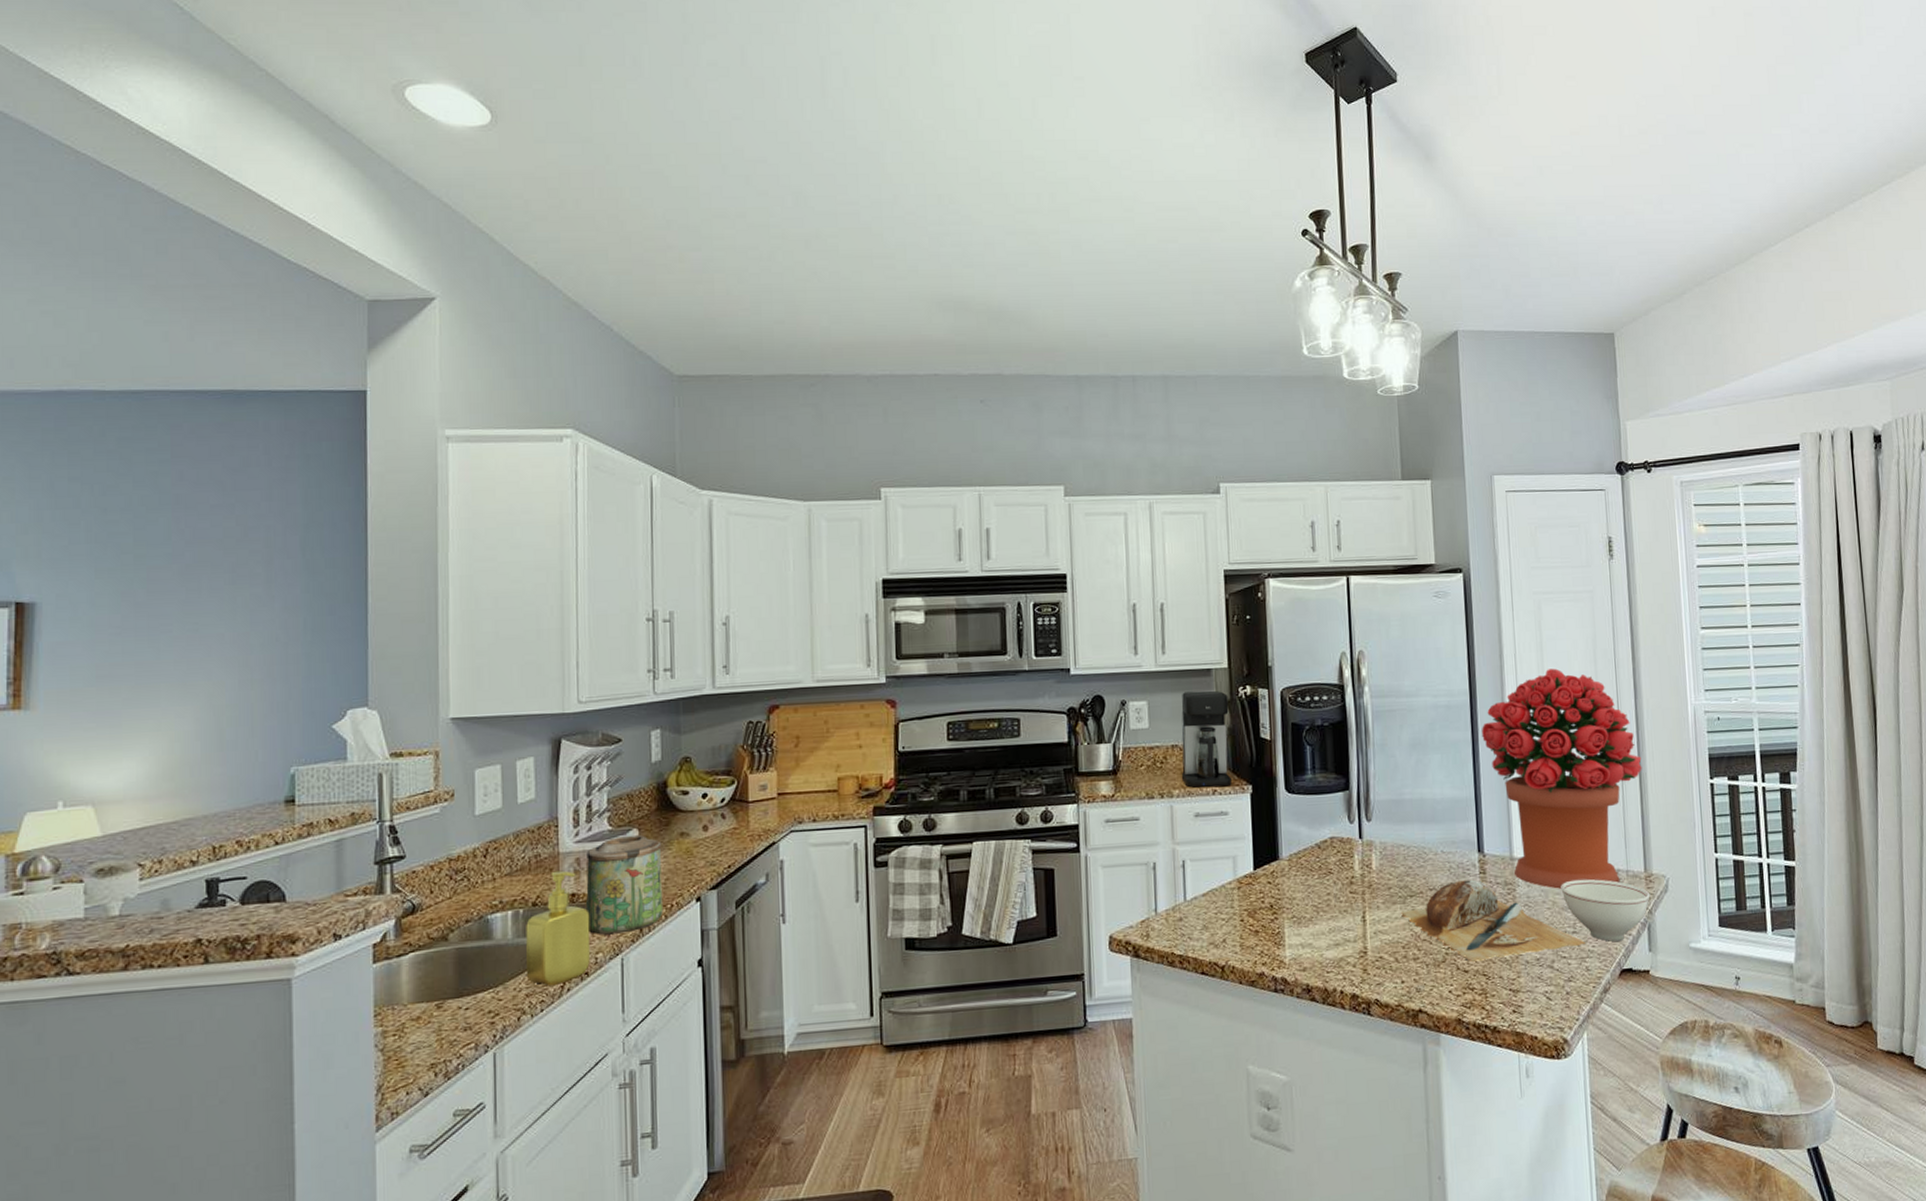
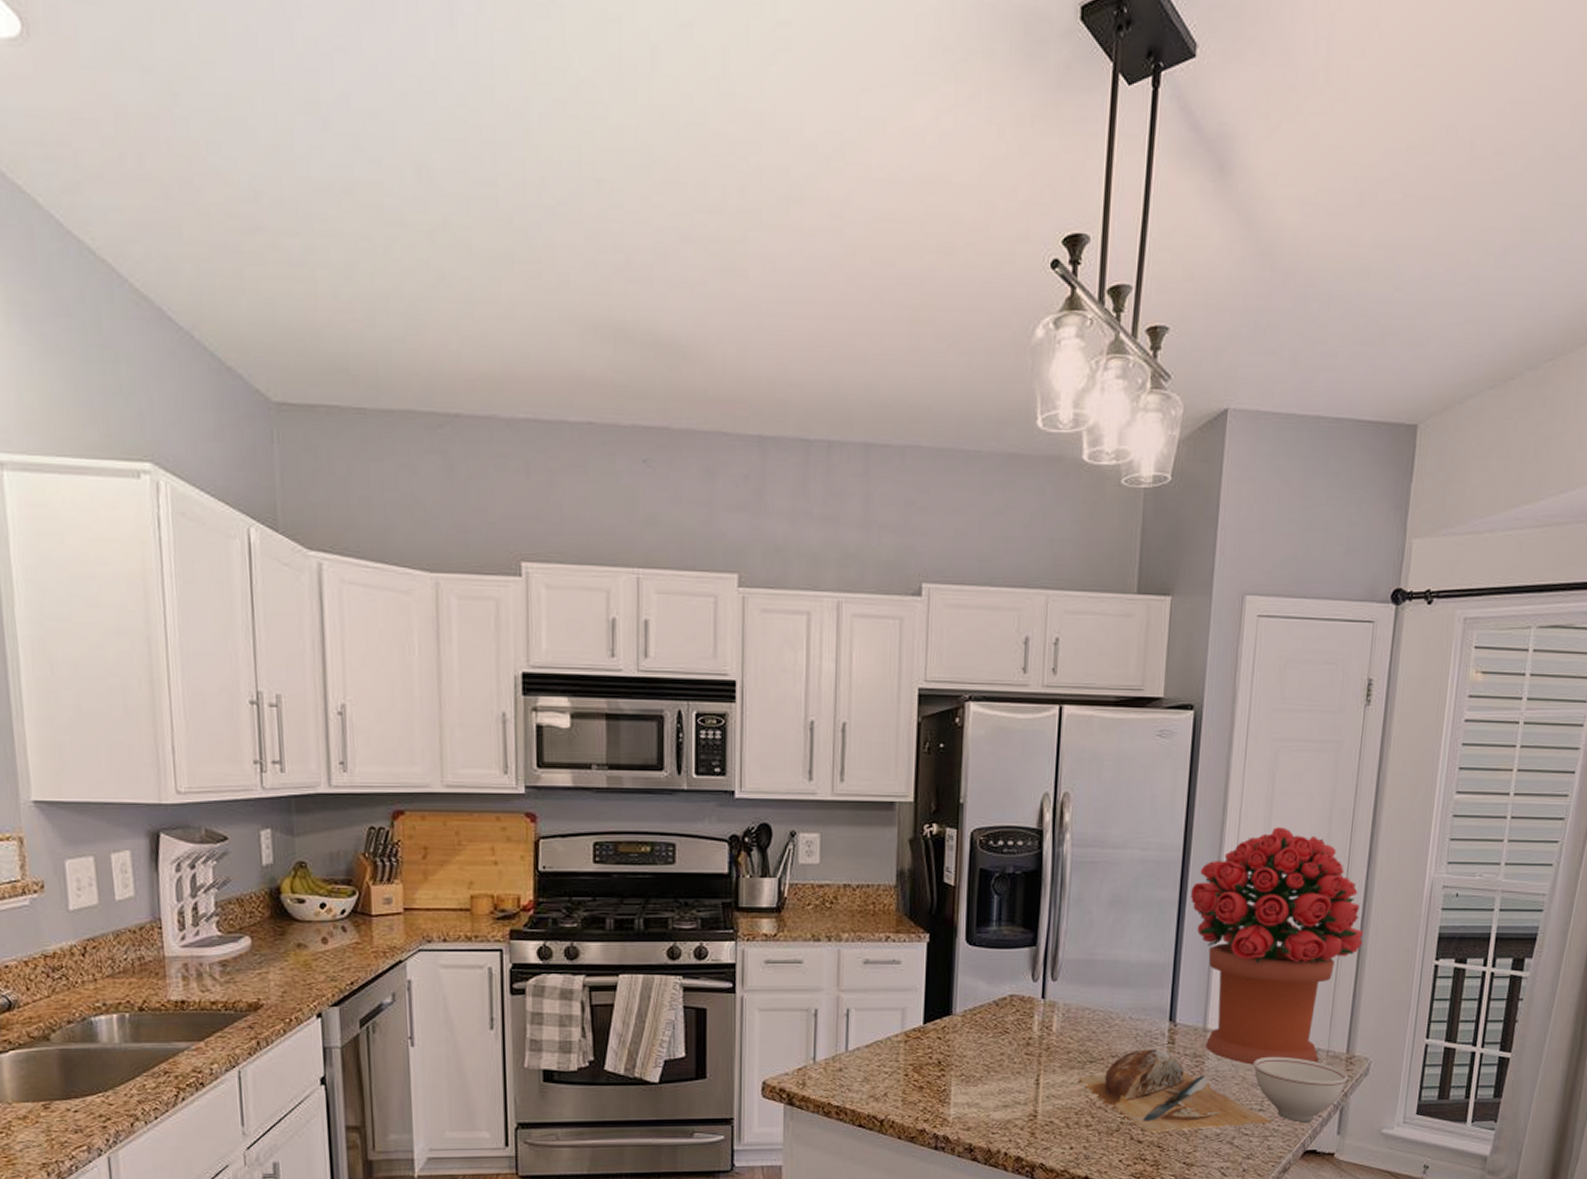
soap dispenser: present [525,870,591,987] -> none [133,975,205,1094]
canister: present [586,834,664,935] -> none [195,942,282,1046]
coffee maker: present [1181,690,1232,789] -> none [852,826,911,934]

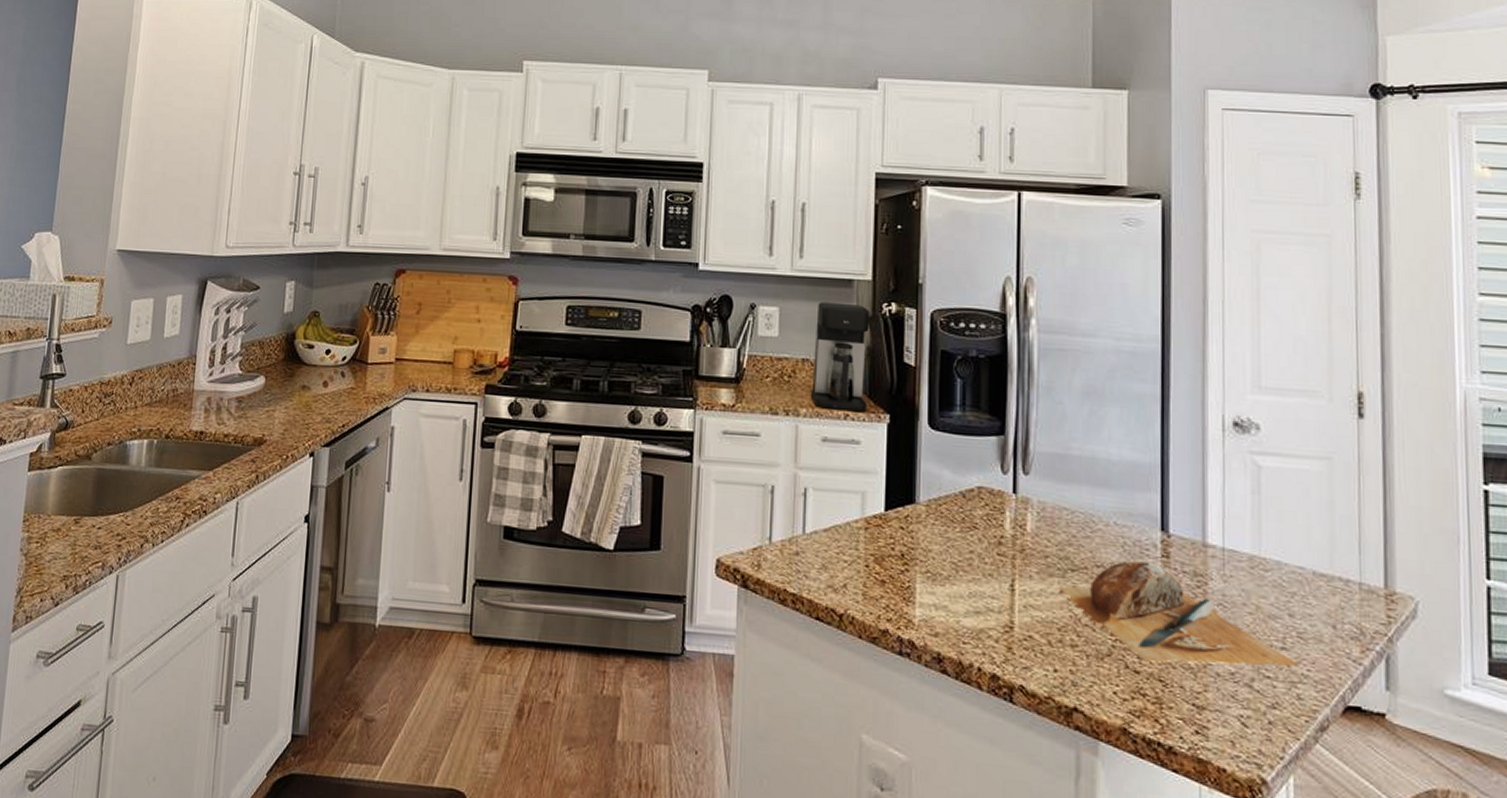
coffee maker: none [852,826,911,934] -> present [810,302,870,413]
bouquet: present [1190,827,1364,1065] -> none [1173,323,1388,597]
bowl: present [1253,1056,1349,1122] -> none [1268,583,1391,670]

